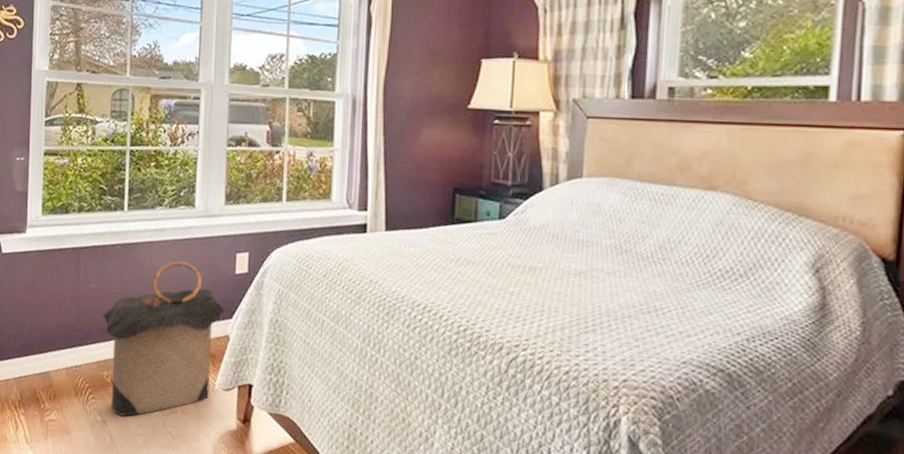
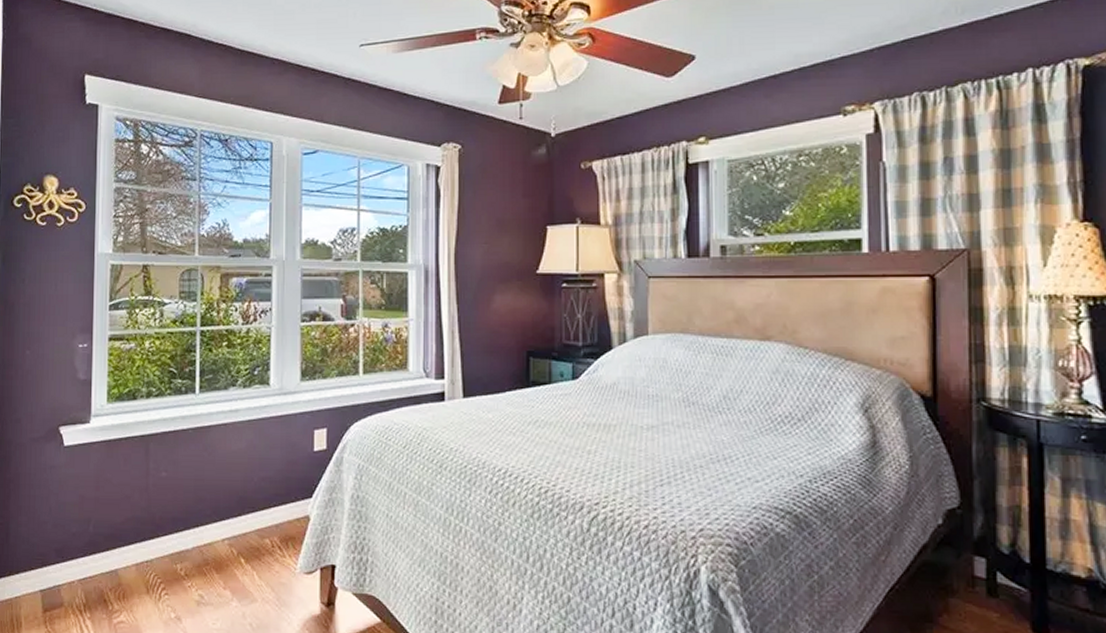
laundry hamper: present [102,261,225,417] -> none [174,442,305,611]

